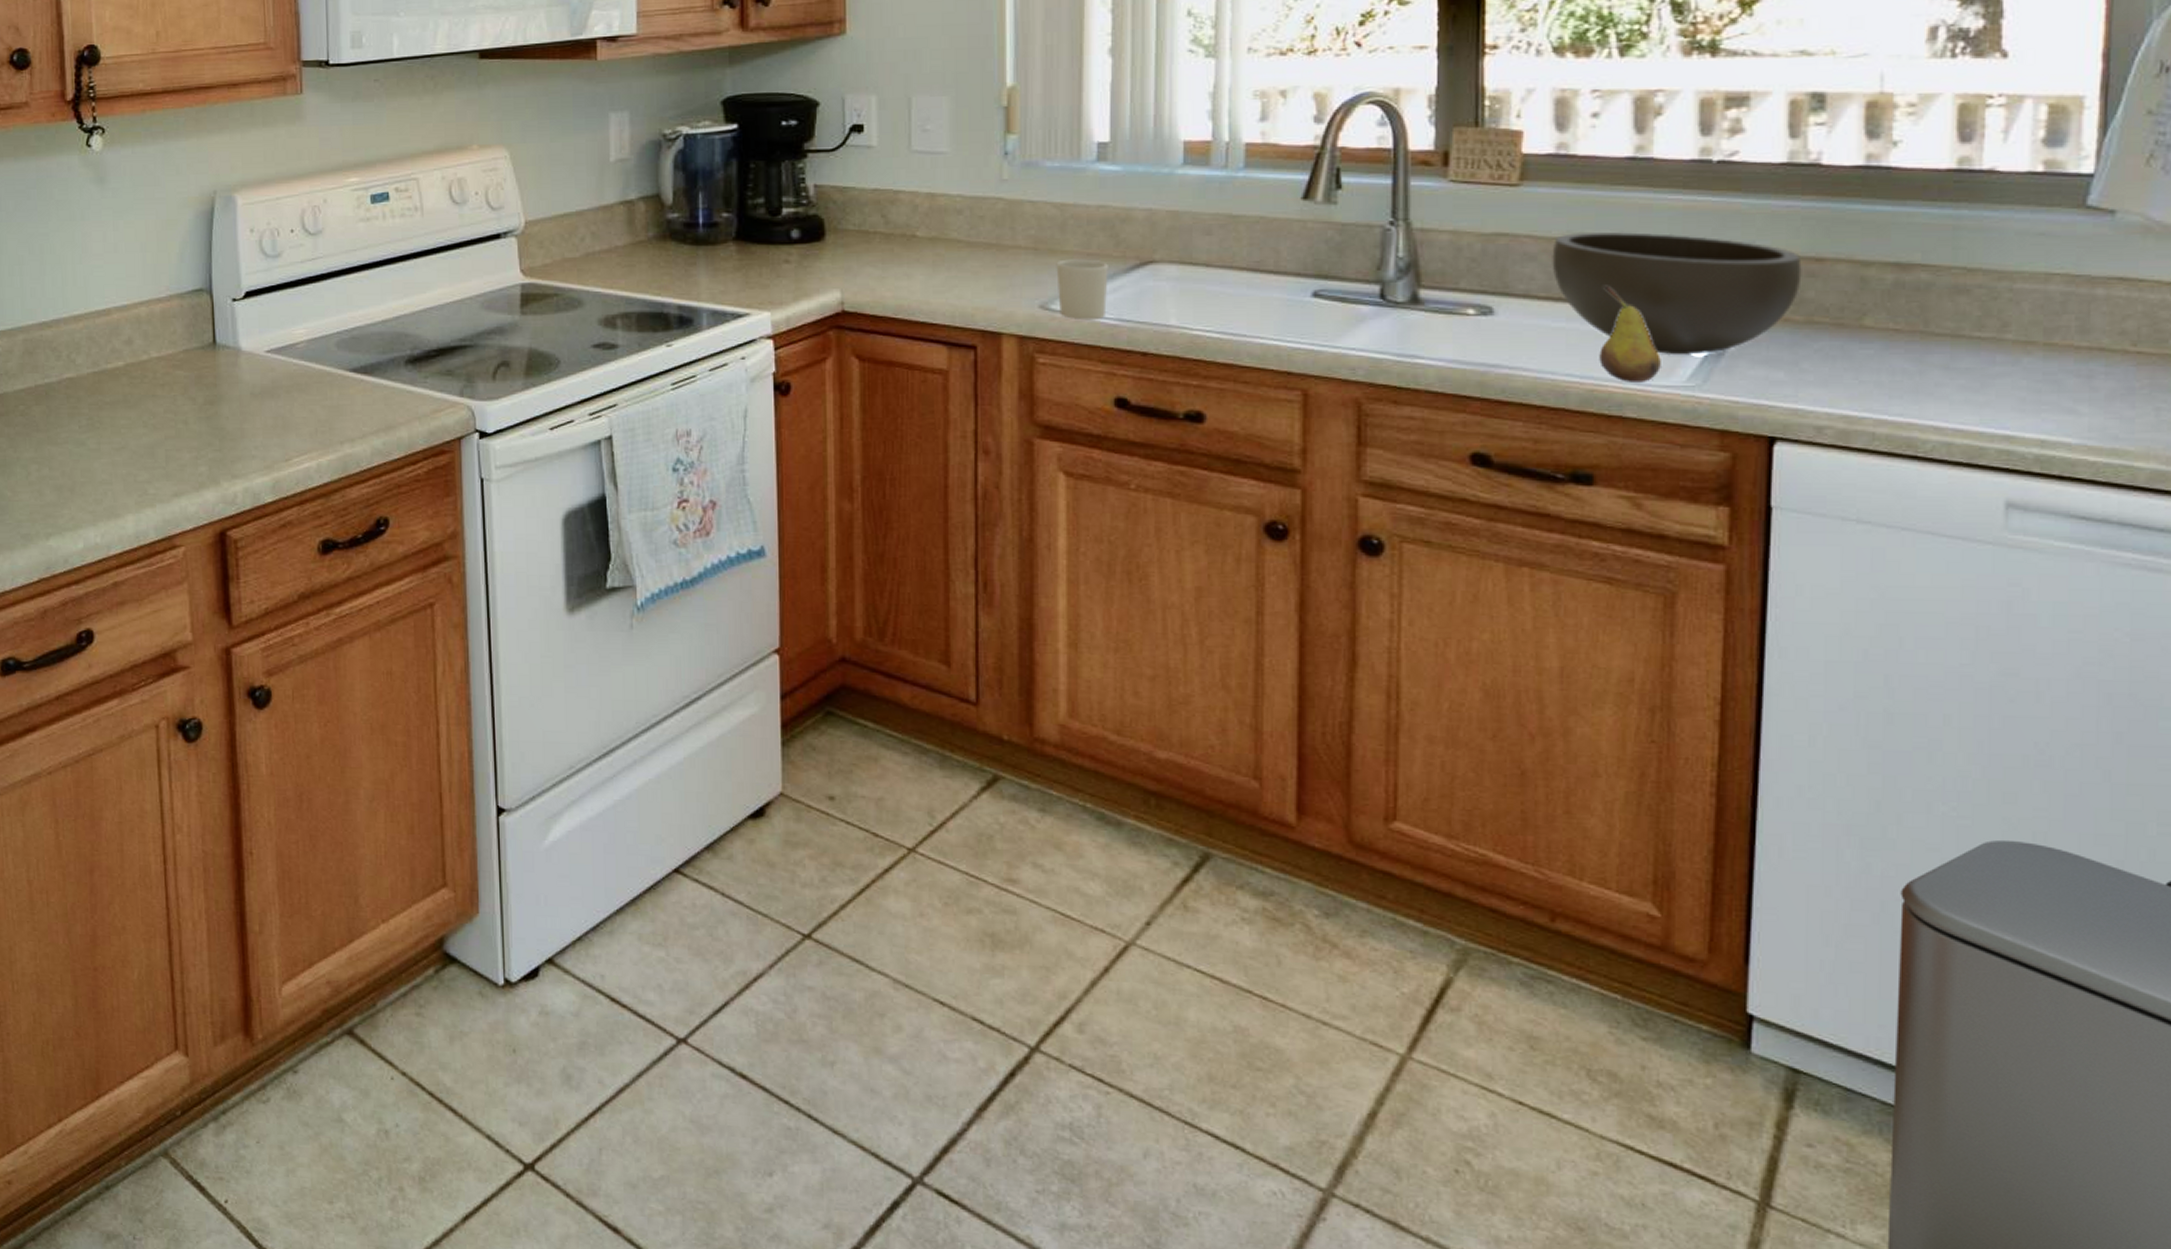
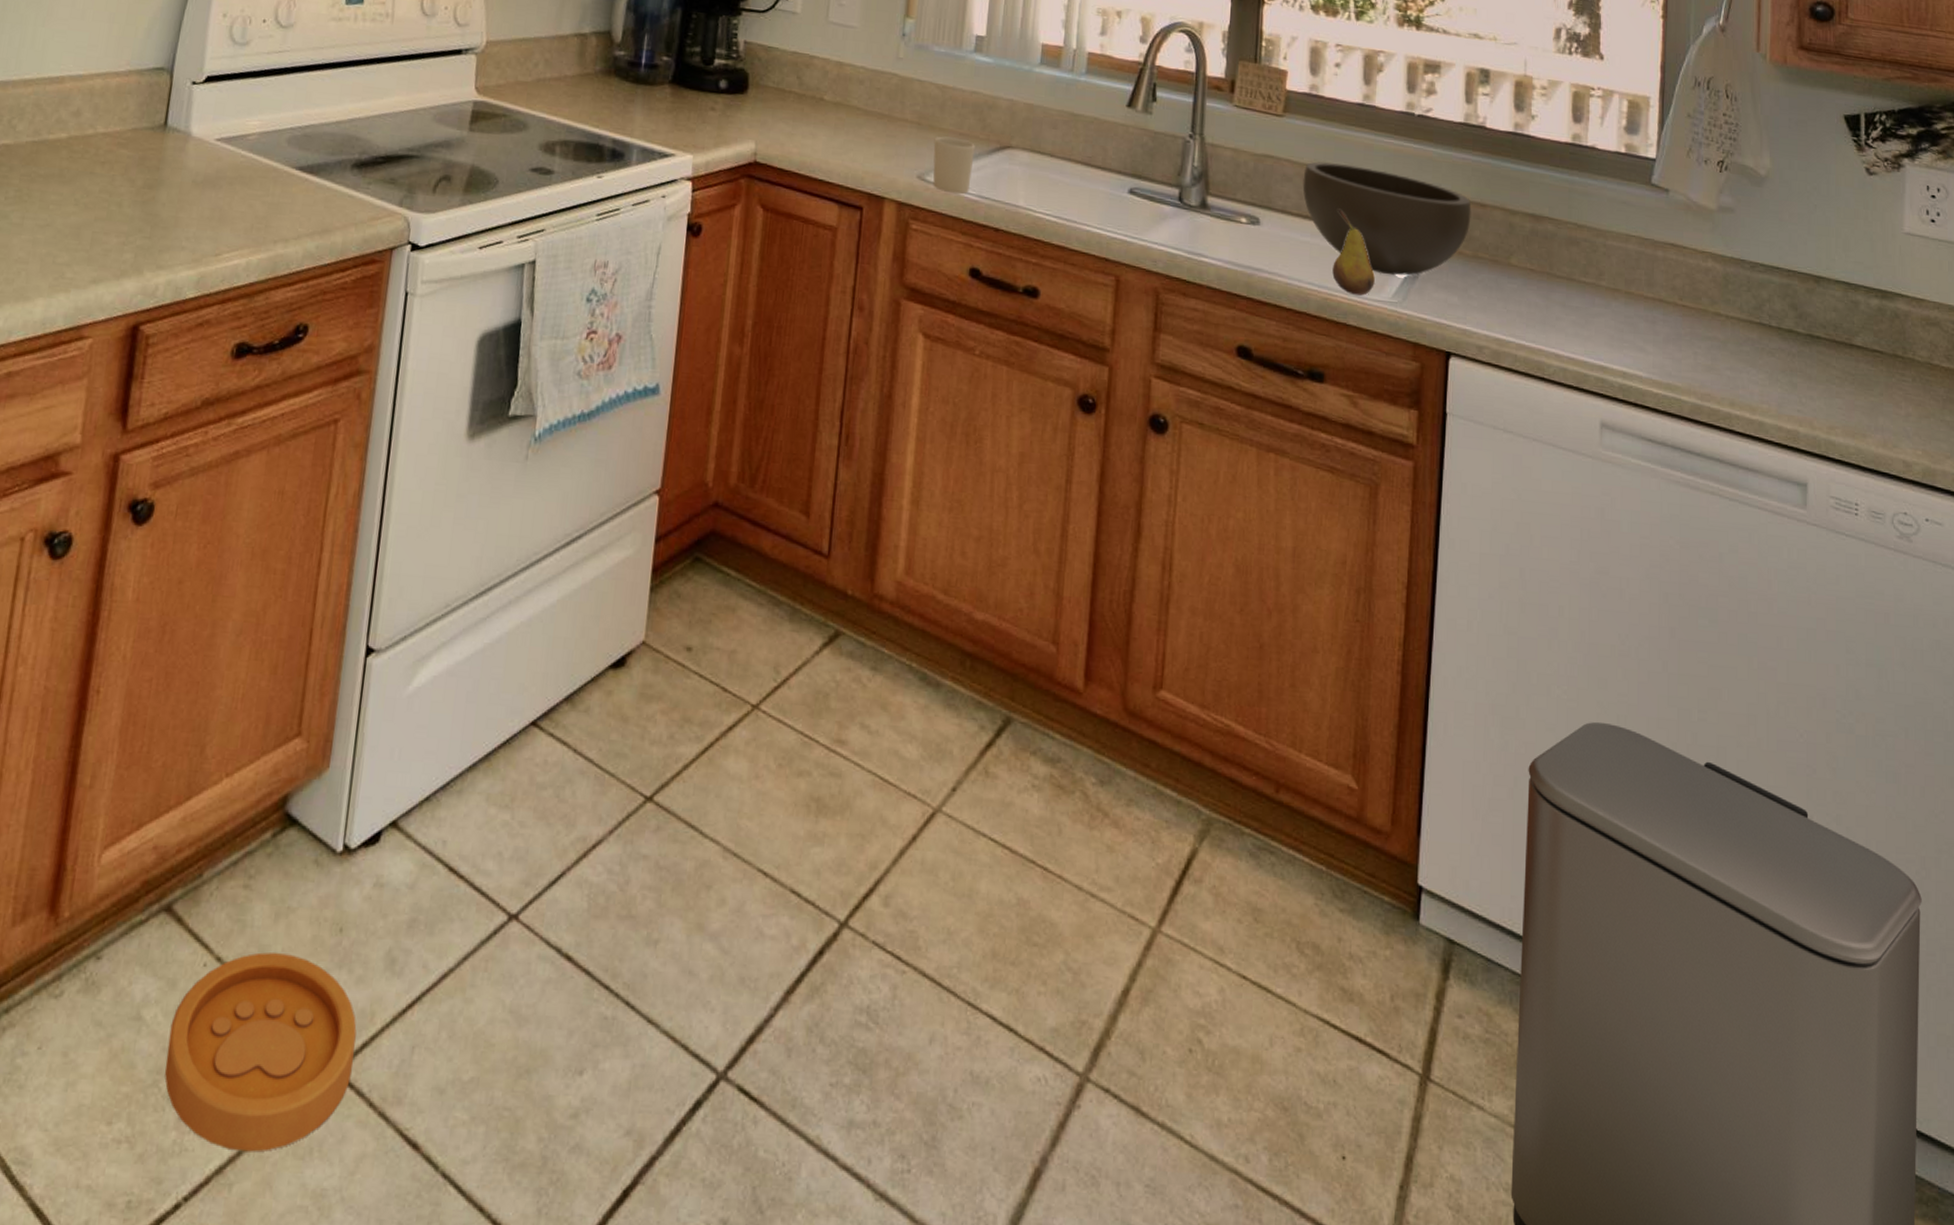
pet bowl: none [370,1068,545,1230] -> present [165,952,357,1152]

